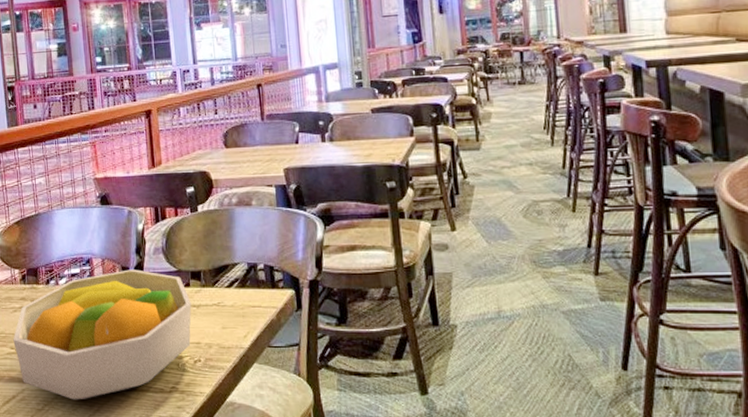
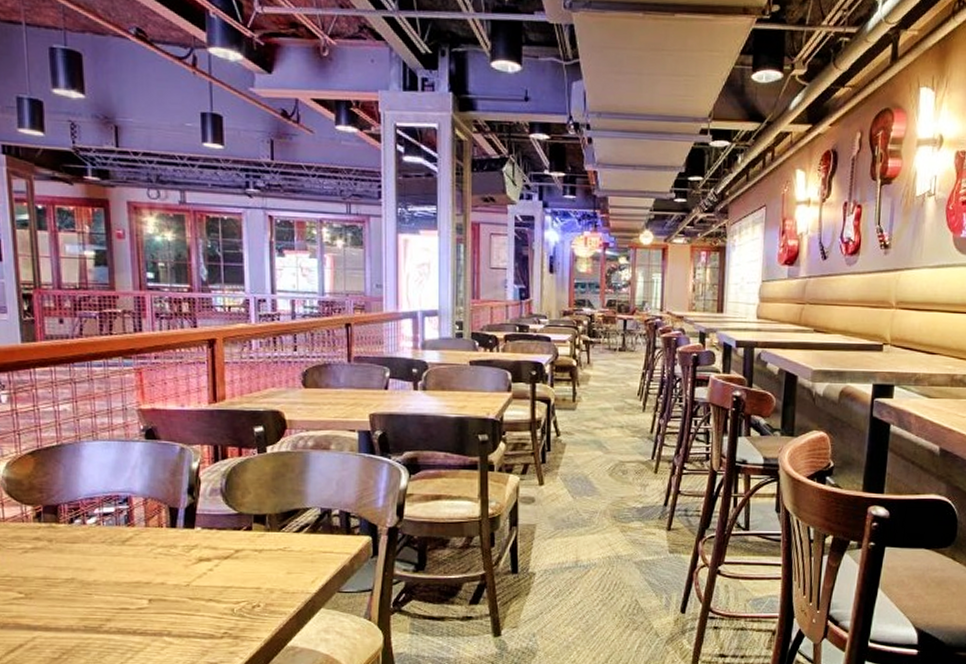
fruit bowl: present [13,269,192,400] -> none [22,510,253,648]

